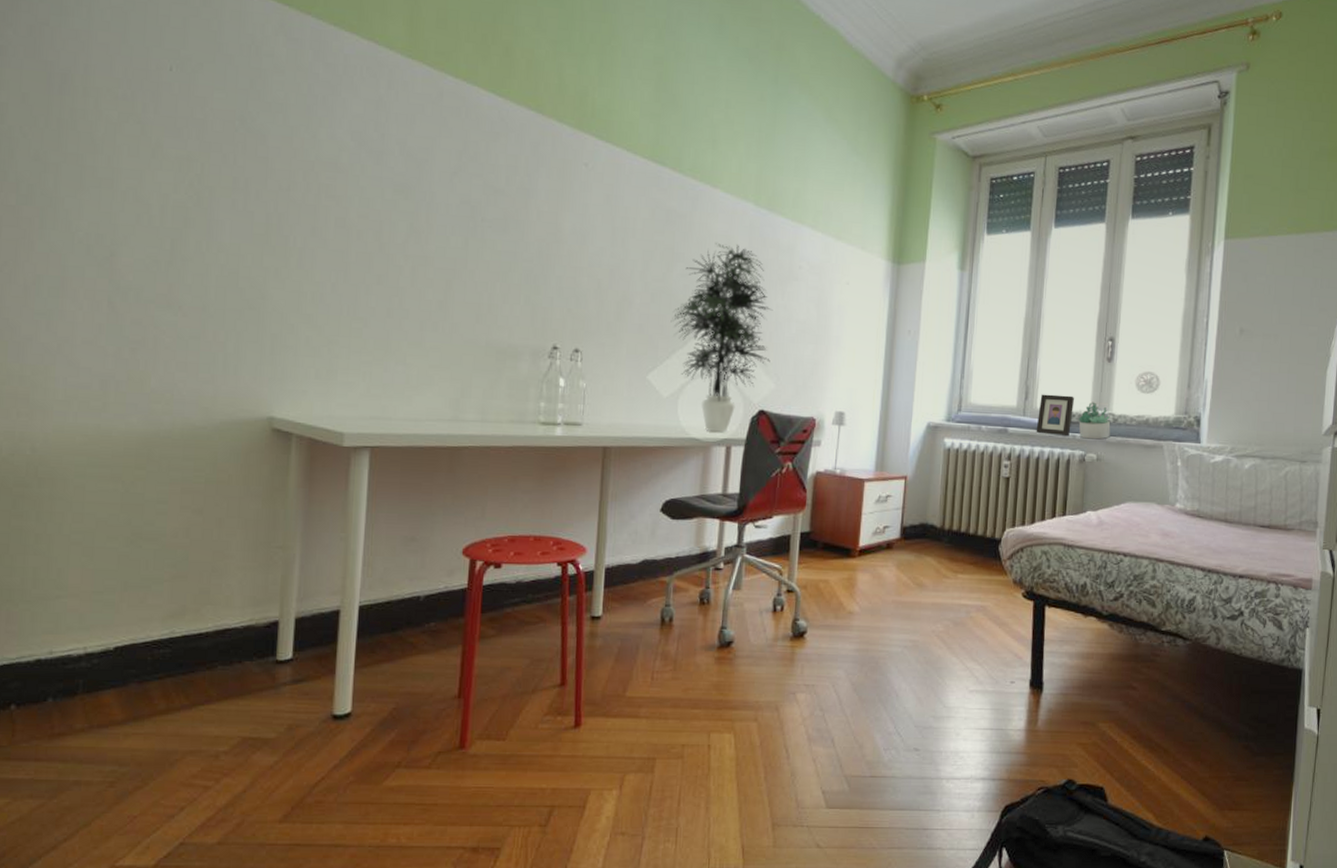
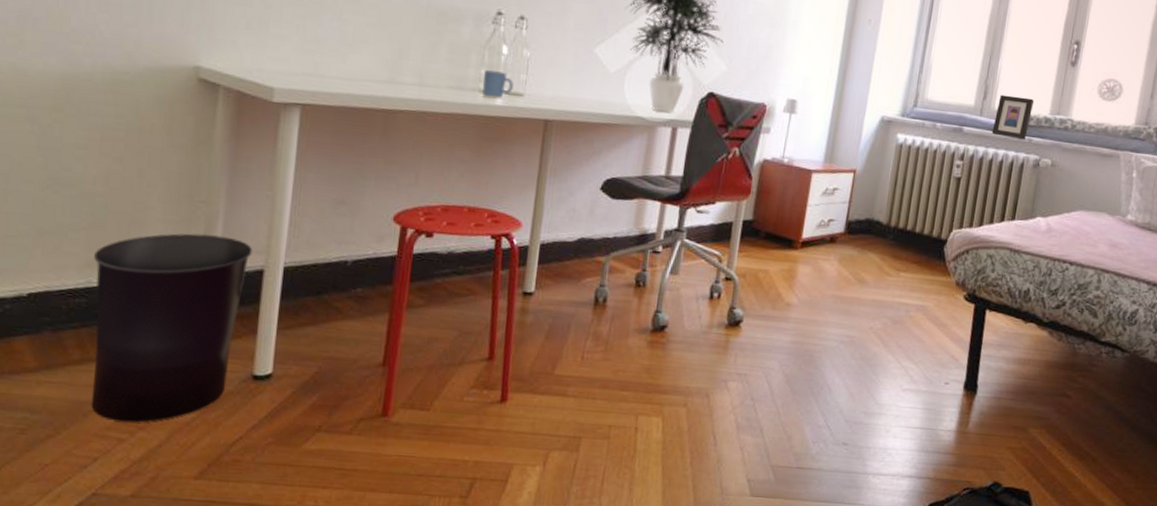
waste bin: none [177,578,329,769] -> present [91,233,253,422]
mug: none [542,403,572,430] -> present [482,70,514,100]
succulent plant: present [1078,402,1111,440] -> none [1035,106,1069,145]

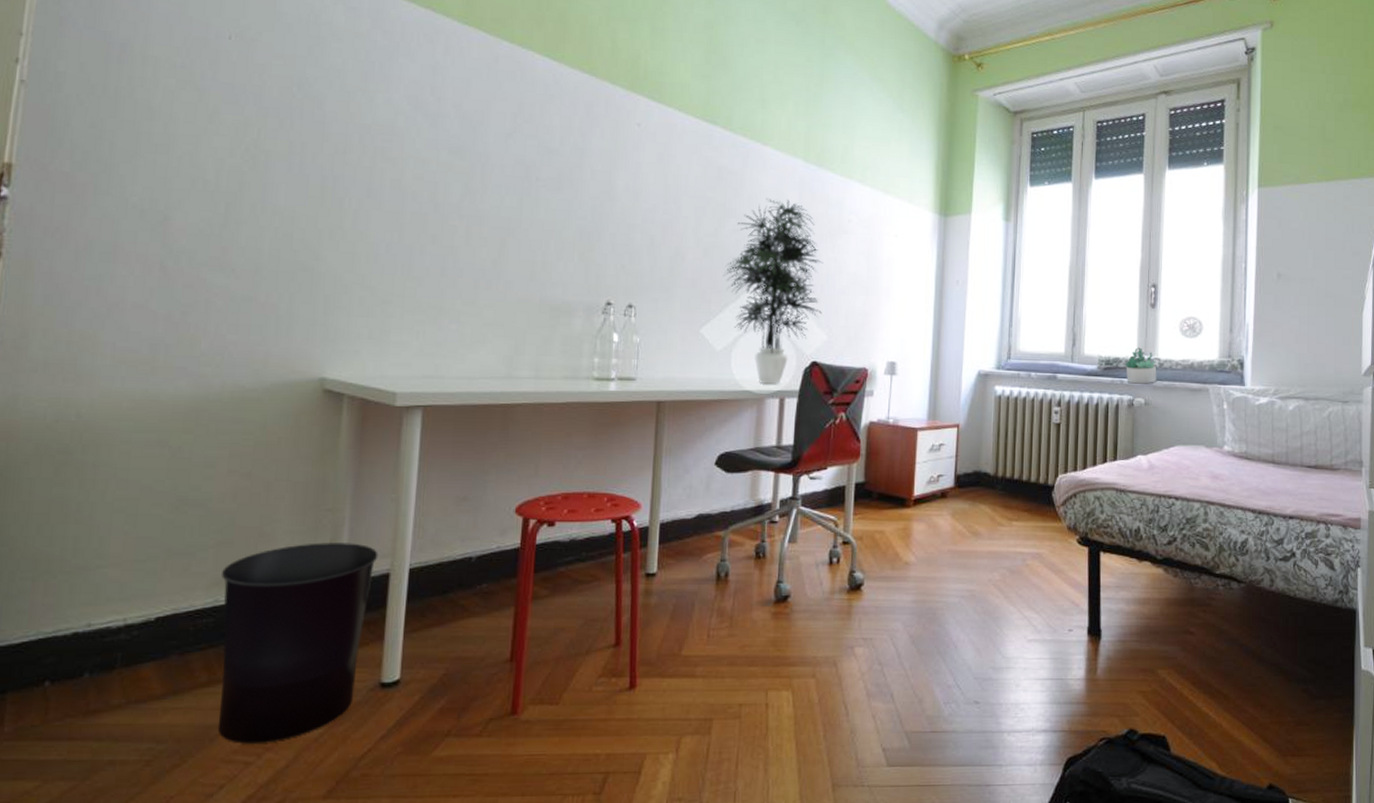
mug: present [482,70,514,100] -> none [596,358,626,385]
picture frame: present [991,94,1035,140] -> none [1084,340,1121,382]
succulent plant: none [1035,106,1069,145] -> present [1126,347,1157,384]

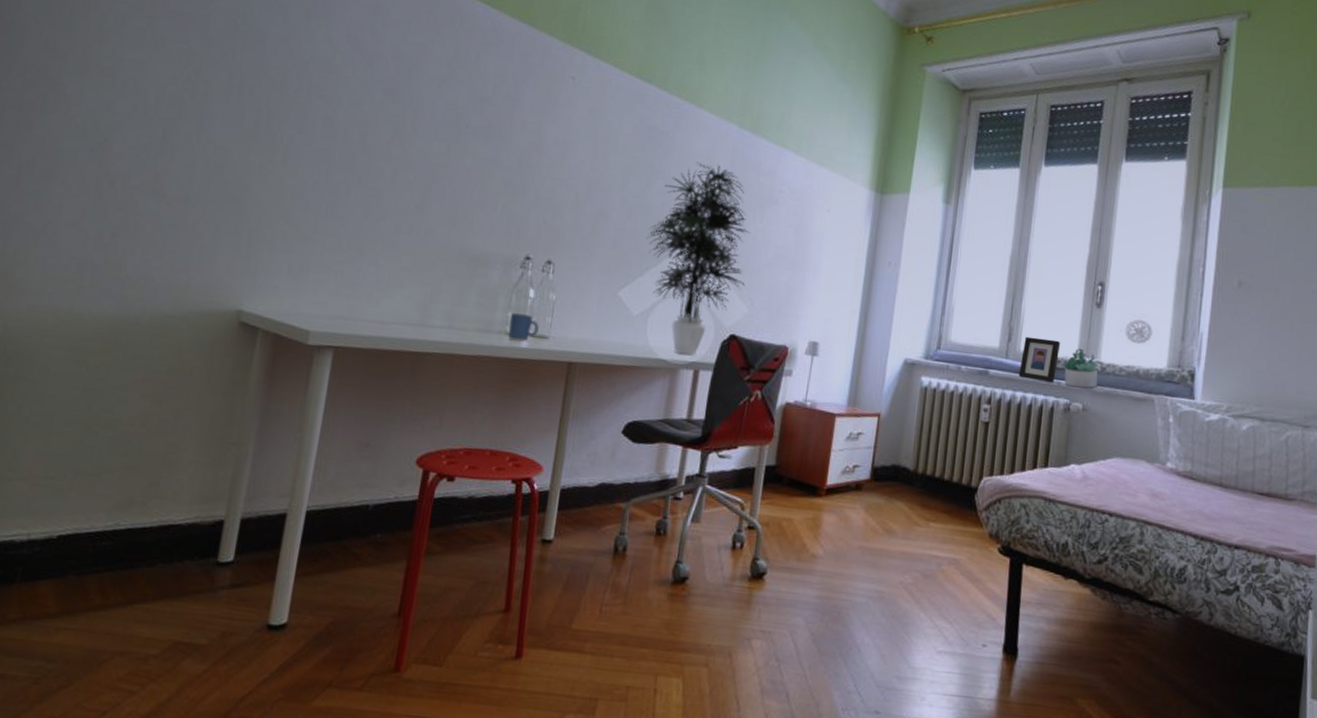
waste bin: present [217,542,378,744] -> none [106,475,278,674]
mug: none [596,358,626,385] -> present [508,313,539,342]
picture frame: none [1084,340,1121,382] -> present [1018,336,1061,383]

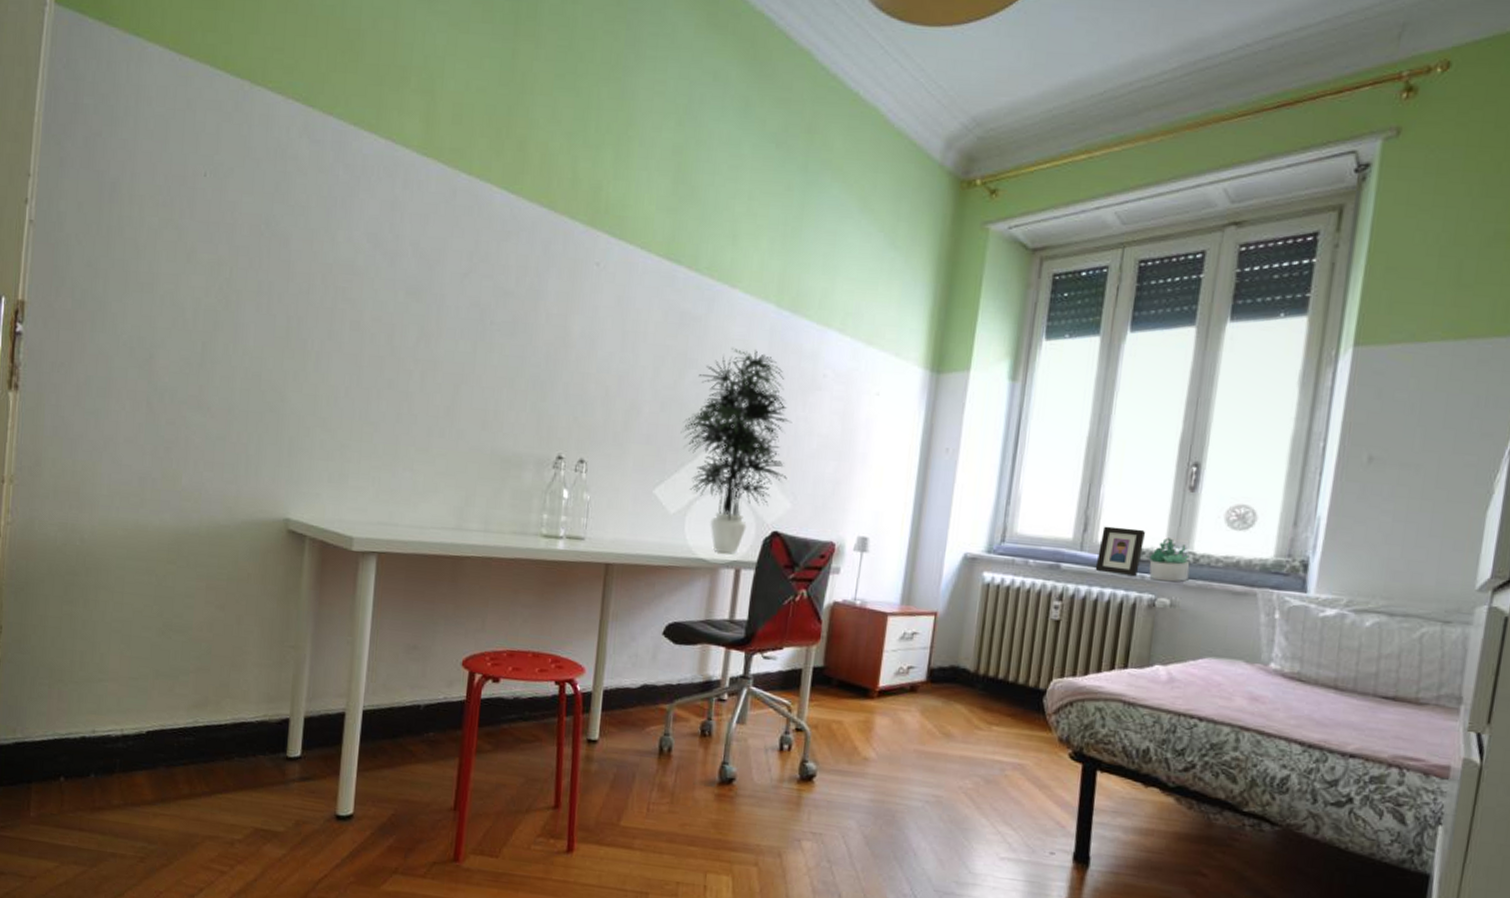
mug: present [508,313,539,342] -> none [544,514,575,544]

